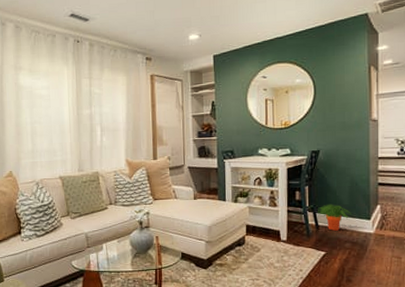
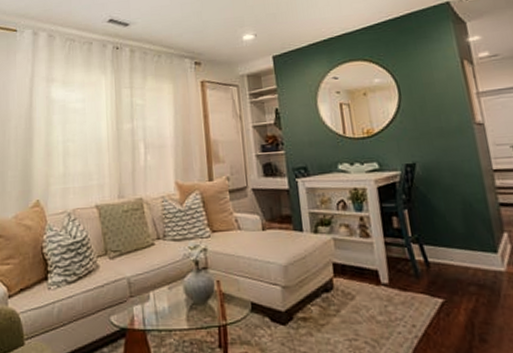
potted plant: present [318,204,352,231] -> none [424,232,472,269]

